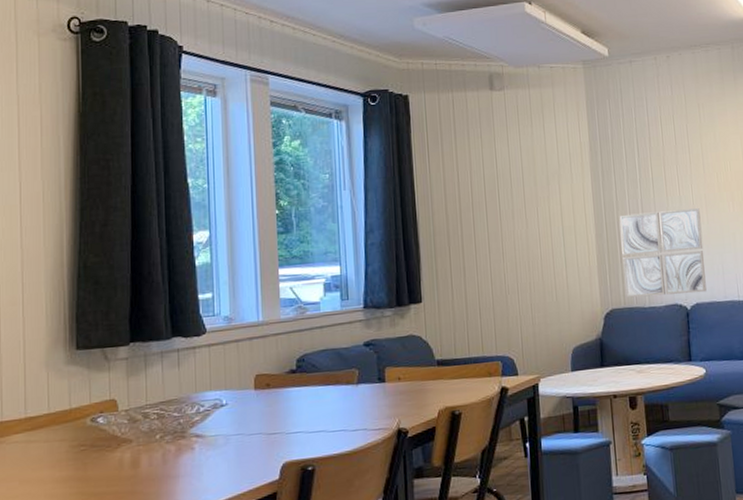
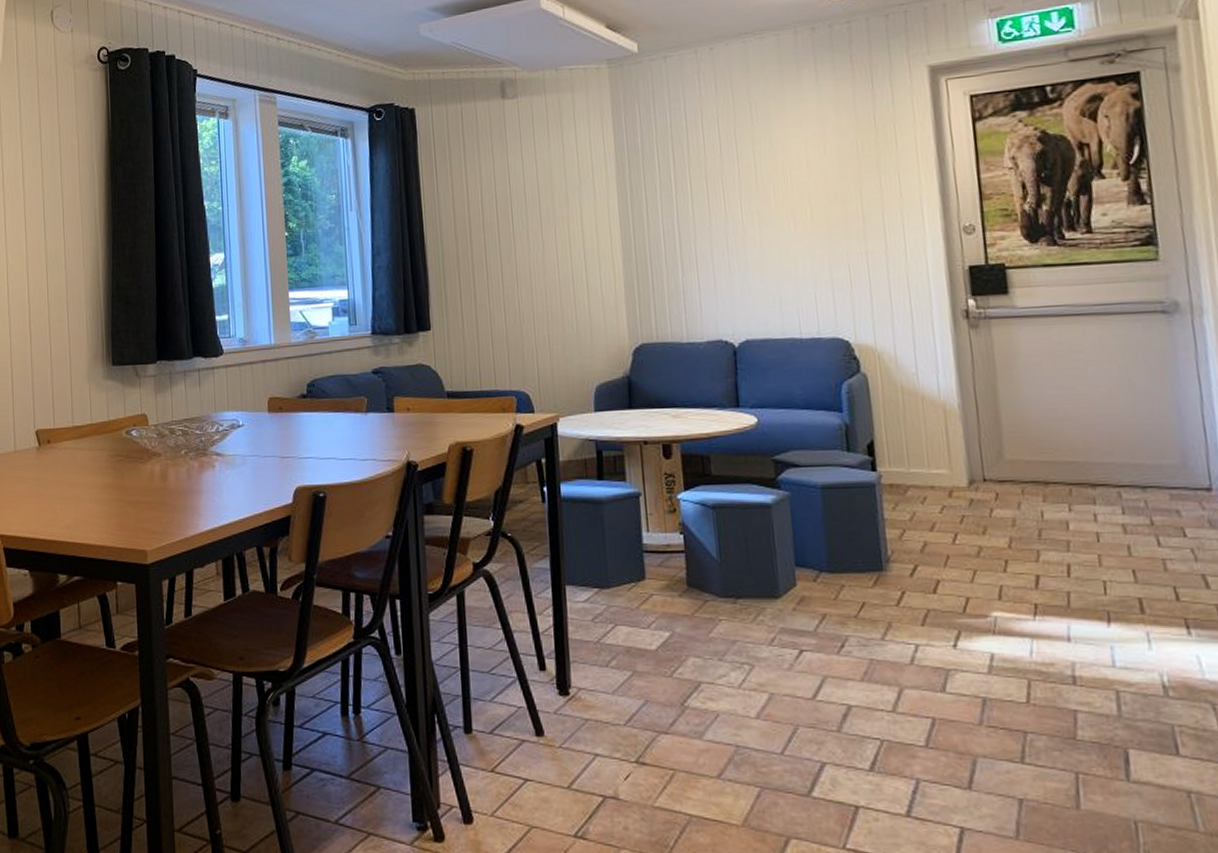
wall art: present [619,208,707,298] -> none [651,228,759,332]

